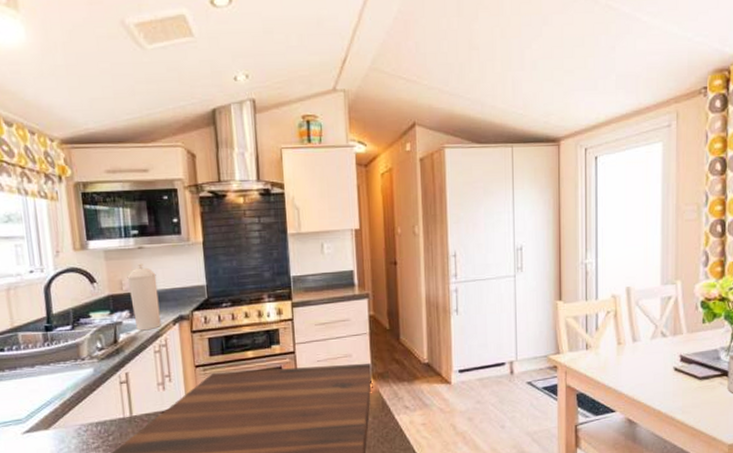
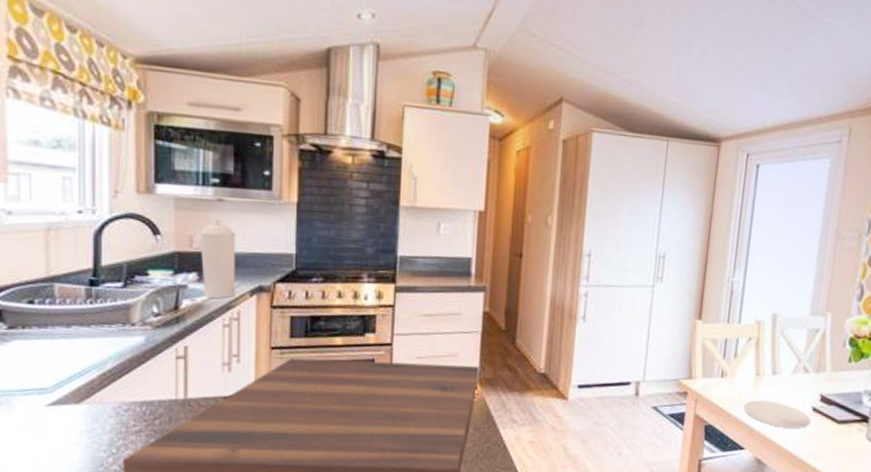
plate: none [610,366,674,389] -> present [744,400,811,429]

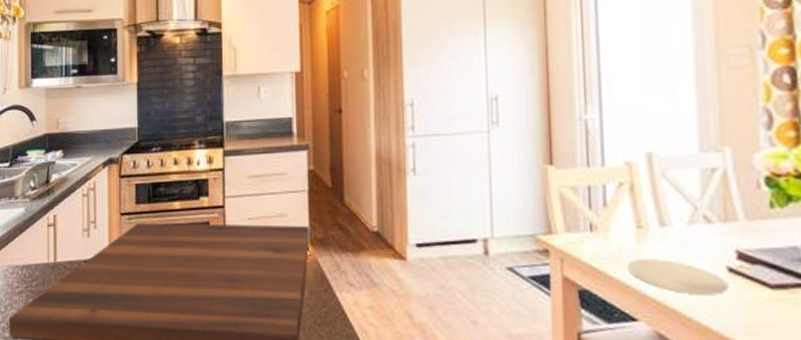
canister: present [200,218,236,299] -> none [64,103,91,172]

